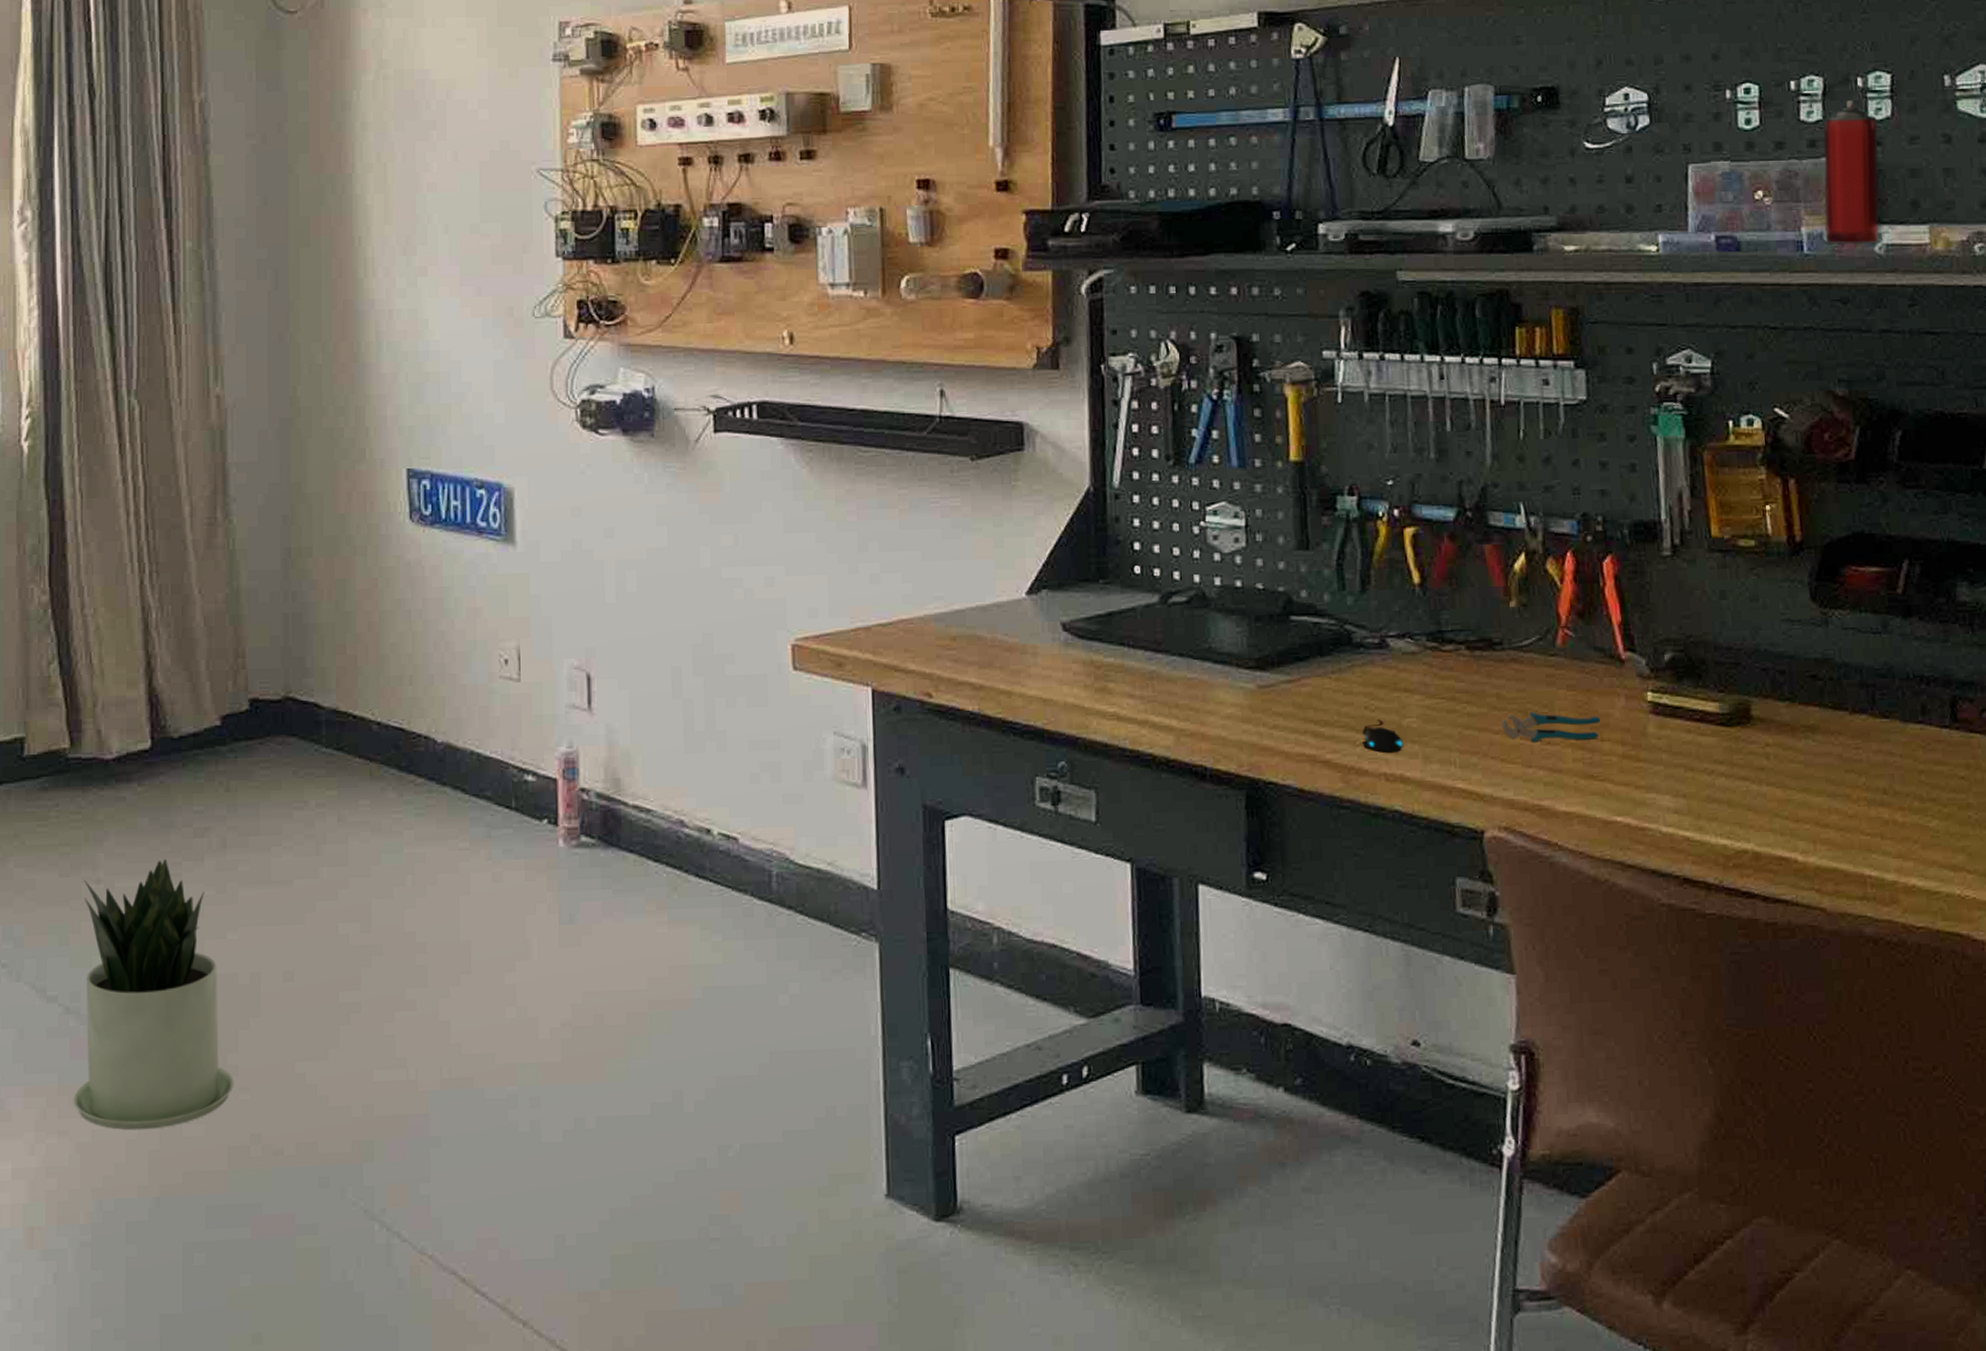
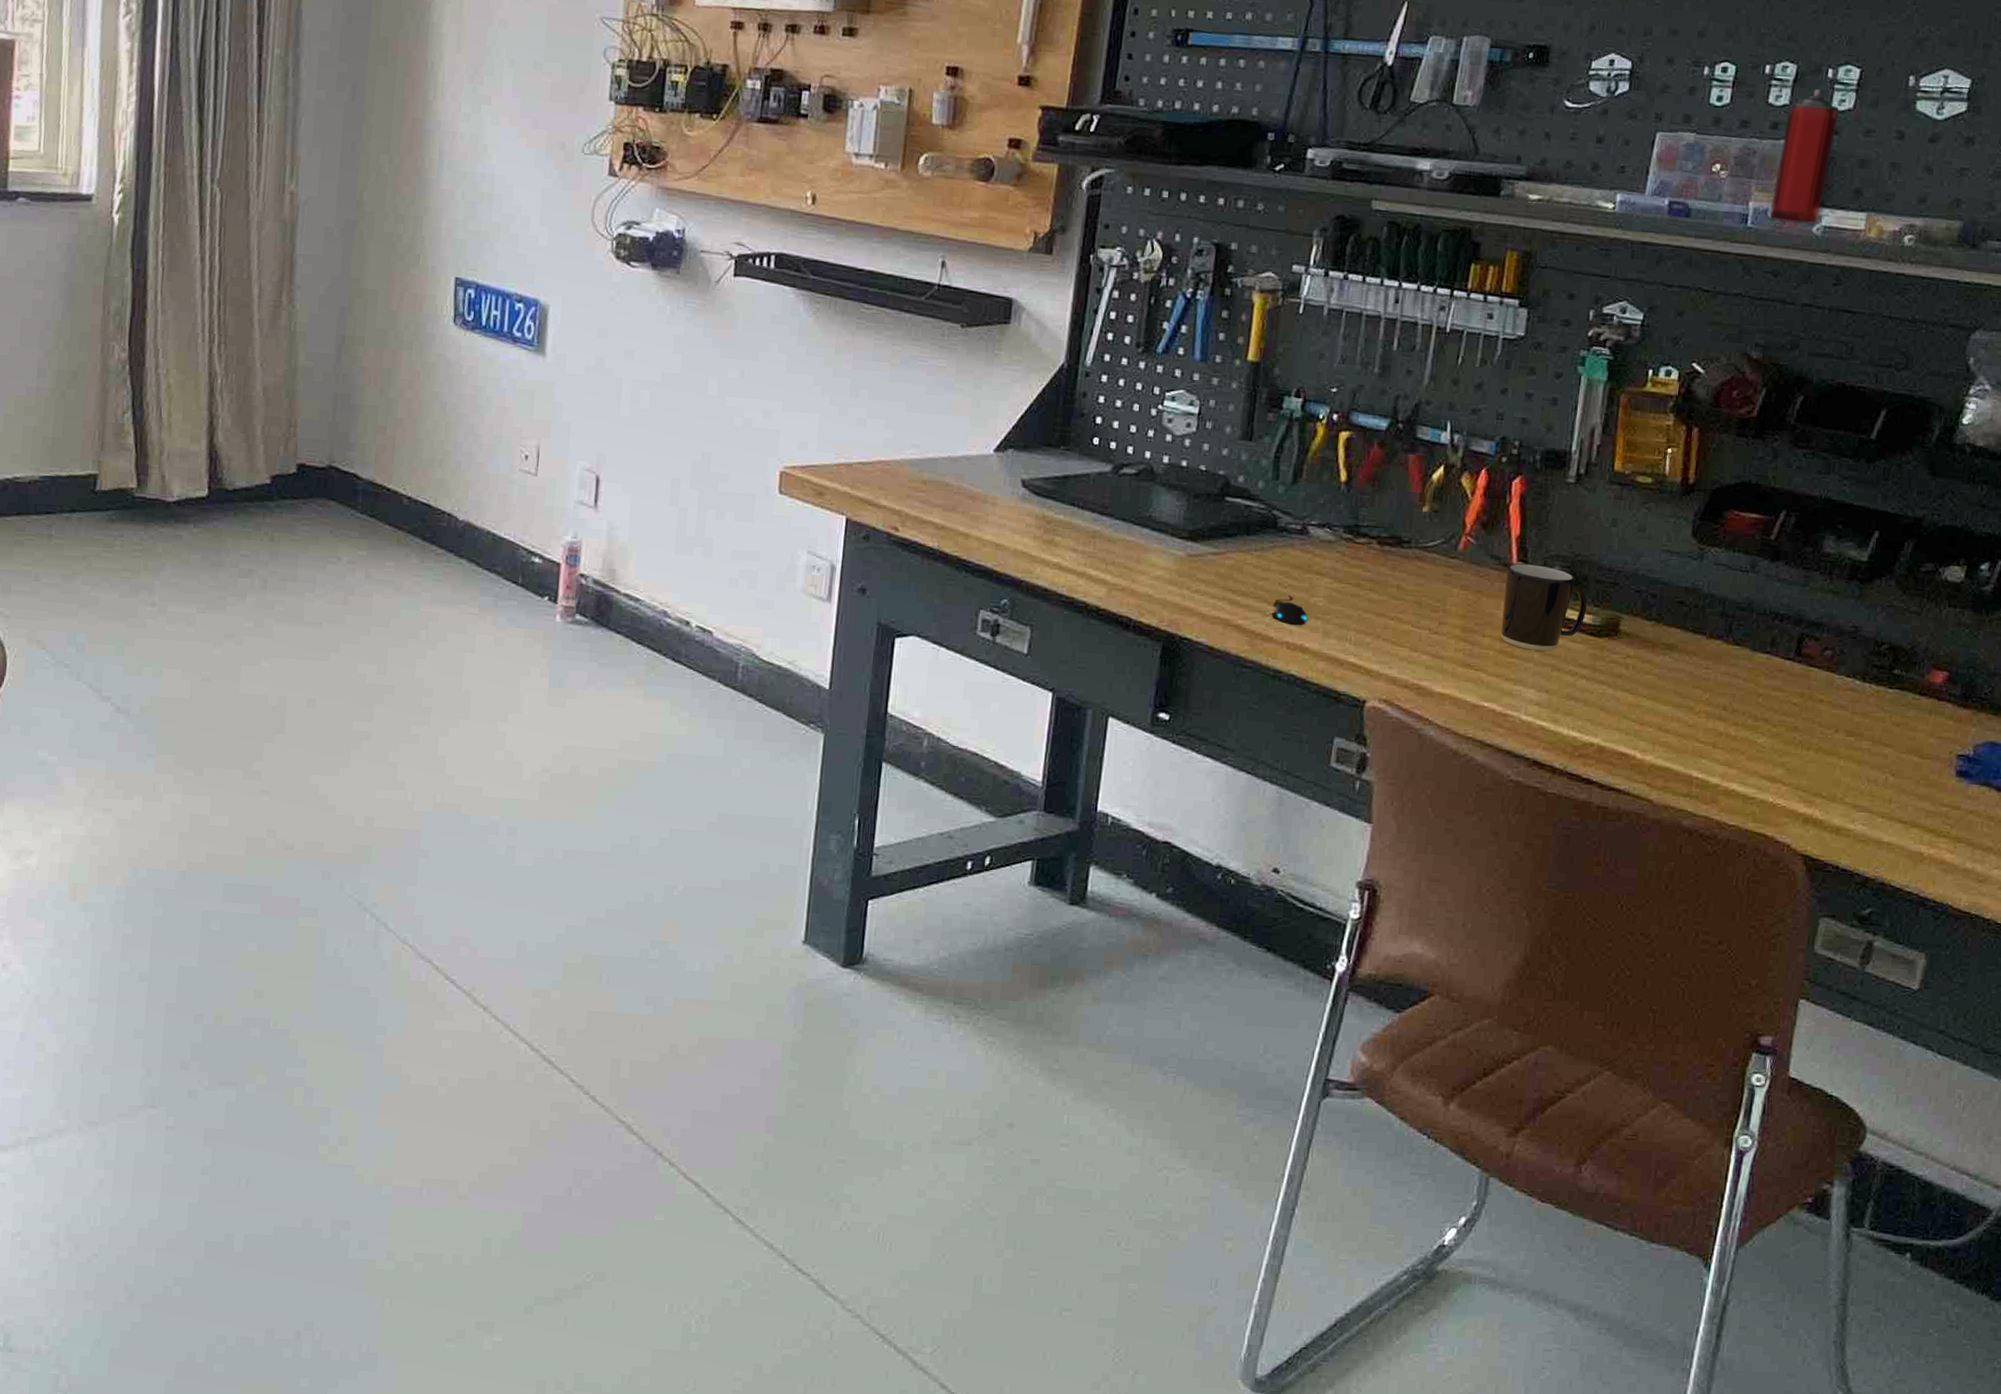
planter: present [73,859,235,1131] -> none [118,593,257,816]
pliers: present [1502,711,1601,743] -> none [1397,603,1485,634]
mug: none [1613,651,1711,751] -> present [1500,563,1587,652]

